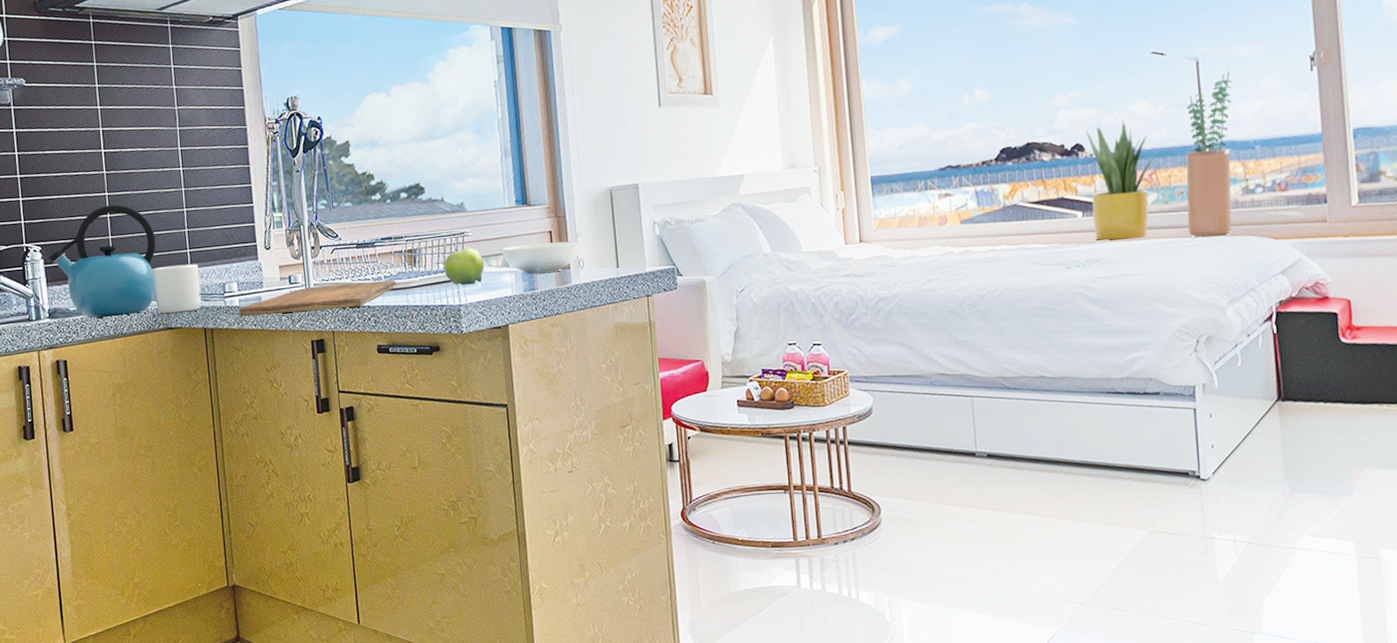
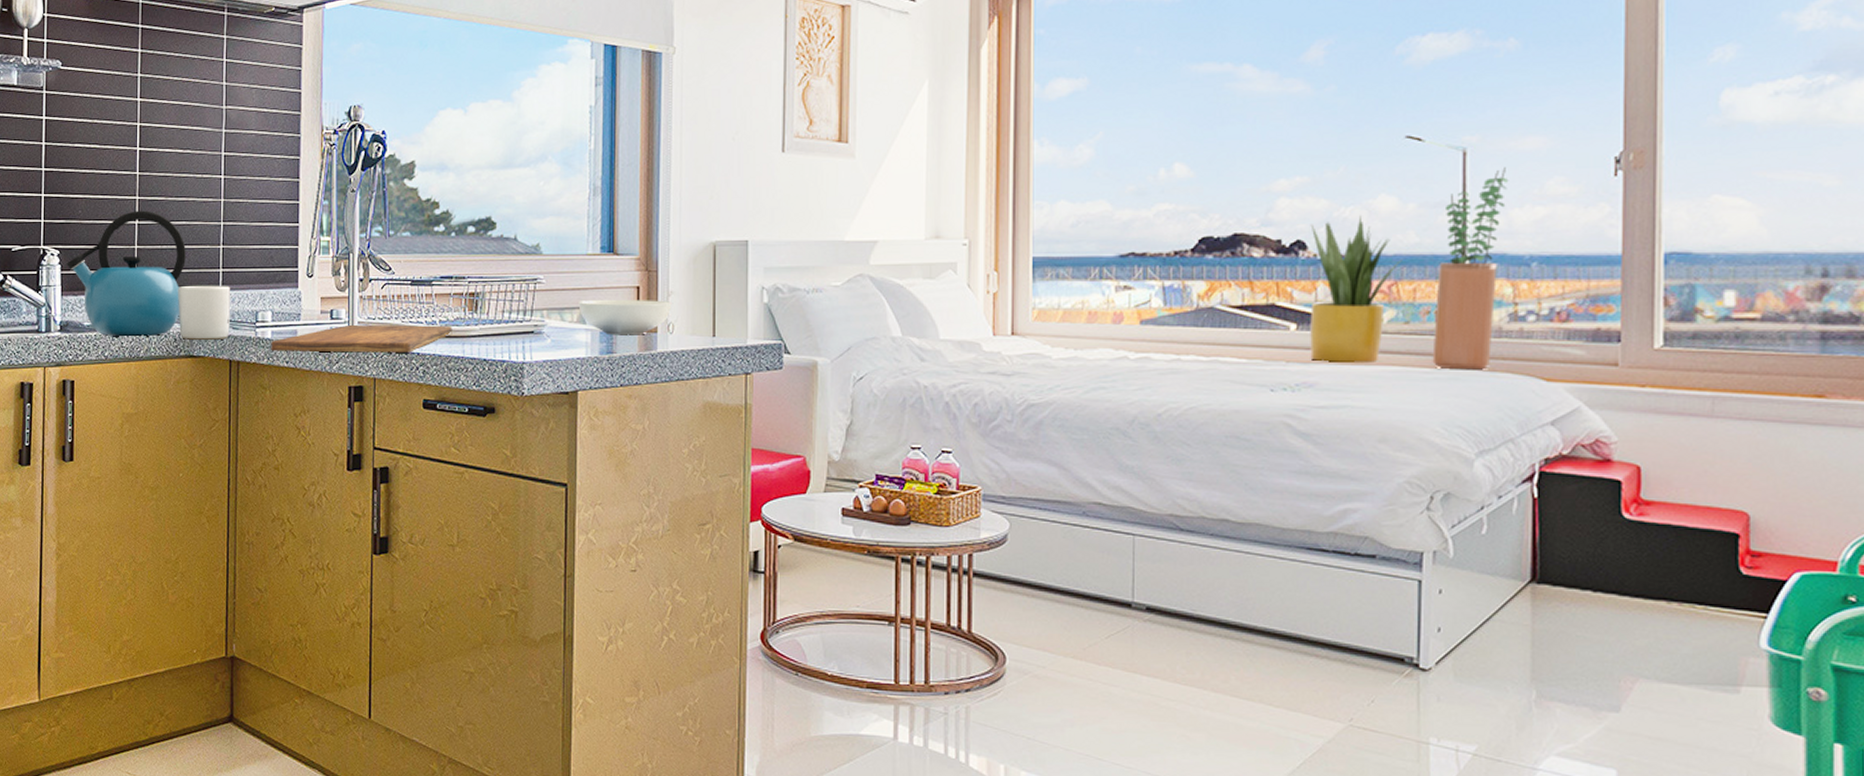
fruit: present [443,247,485,285] -> none [509,297,557,340]

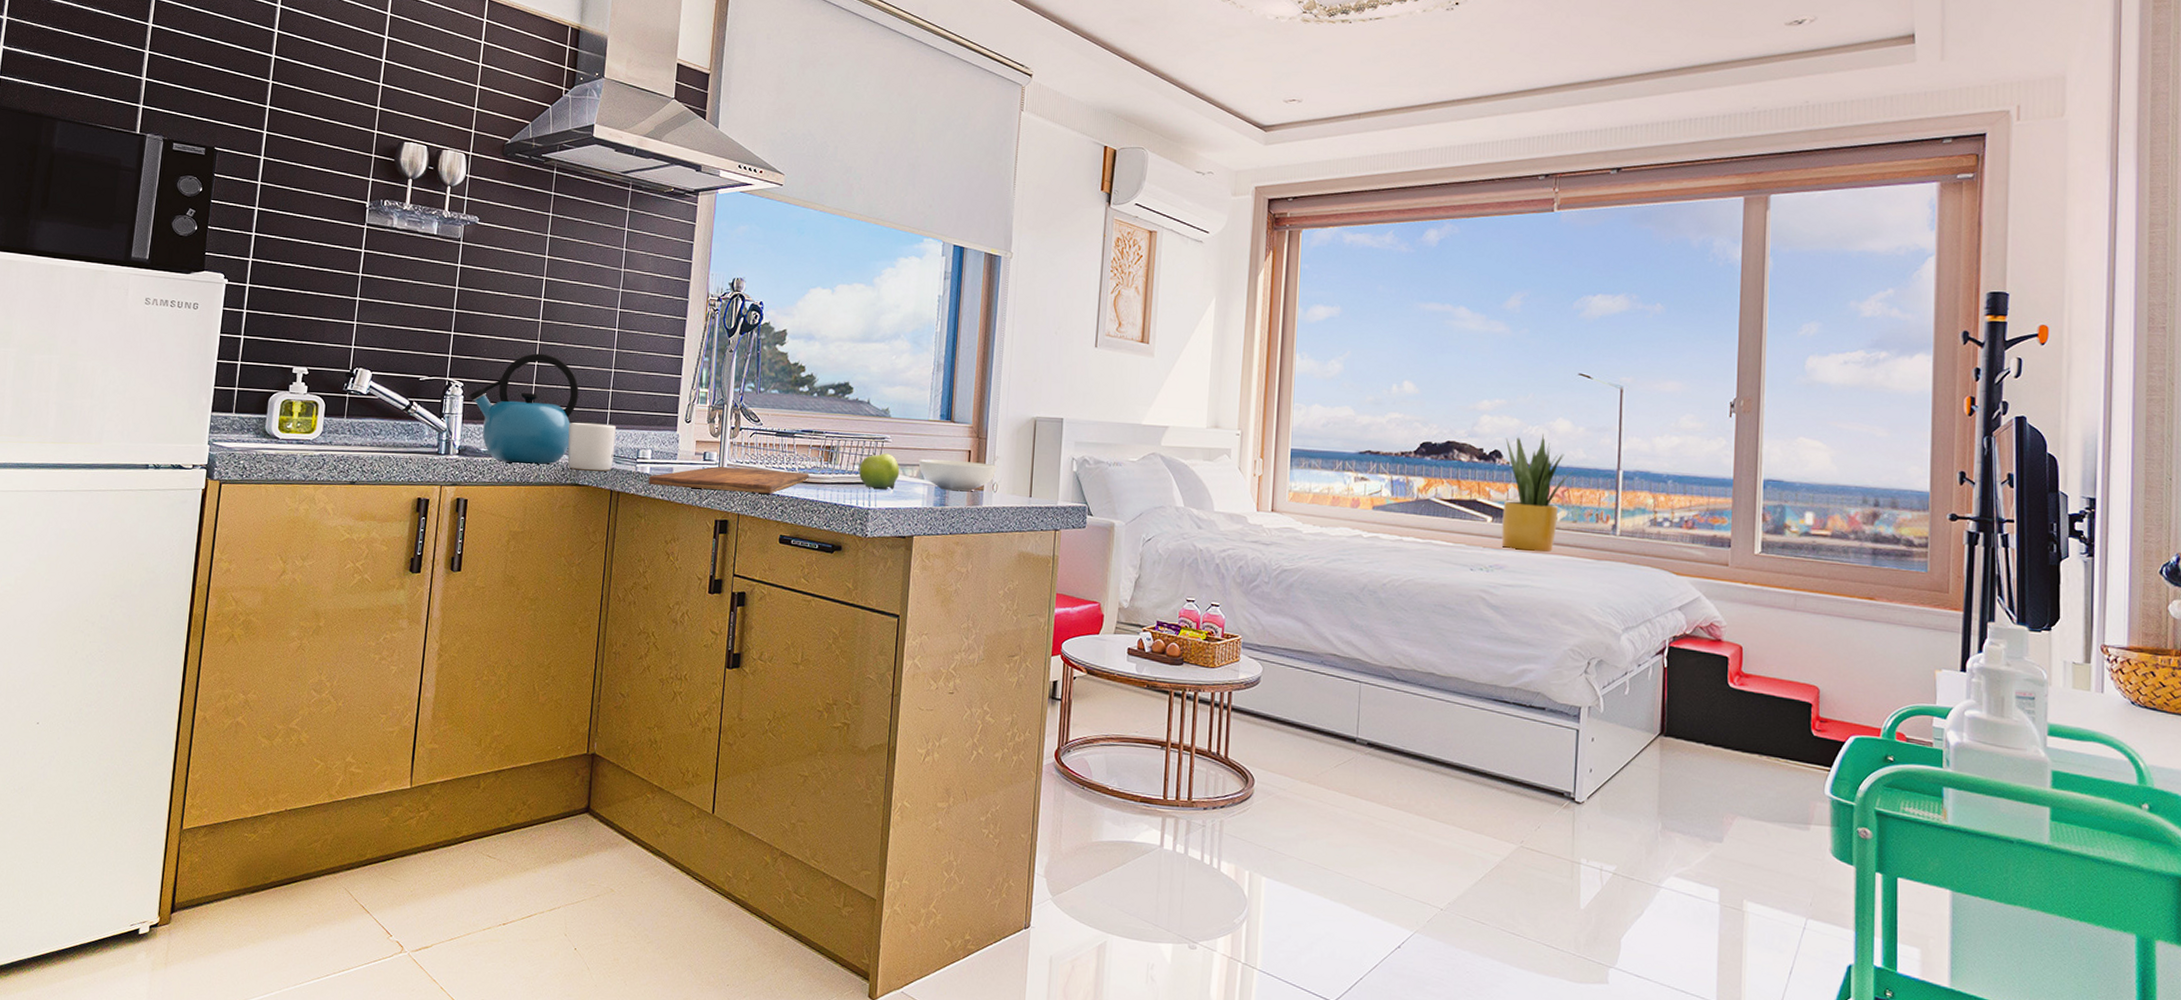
fruit: none [509,297,557,340] -> present [858,452,900,490]
vase: present [1432,167,1509,370] -> none [1592,404,1654,563]

